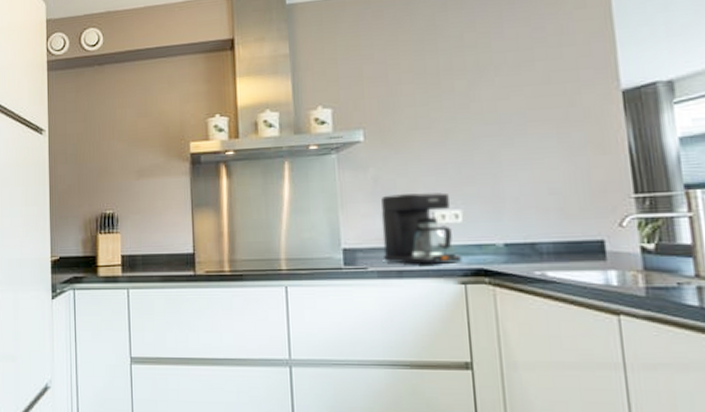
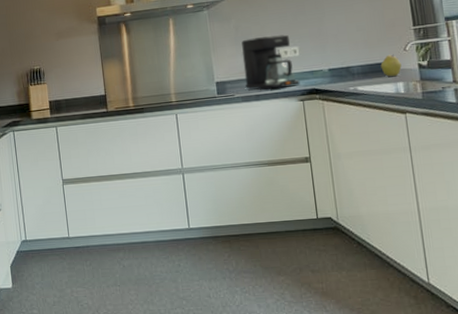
fruit: none [582,230,615,262] -> present [380,54,402,77]

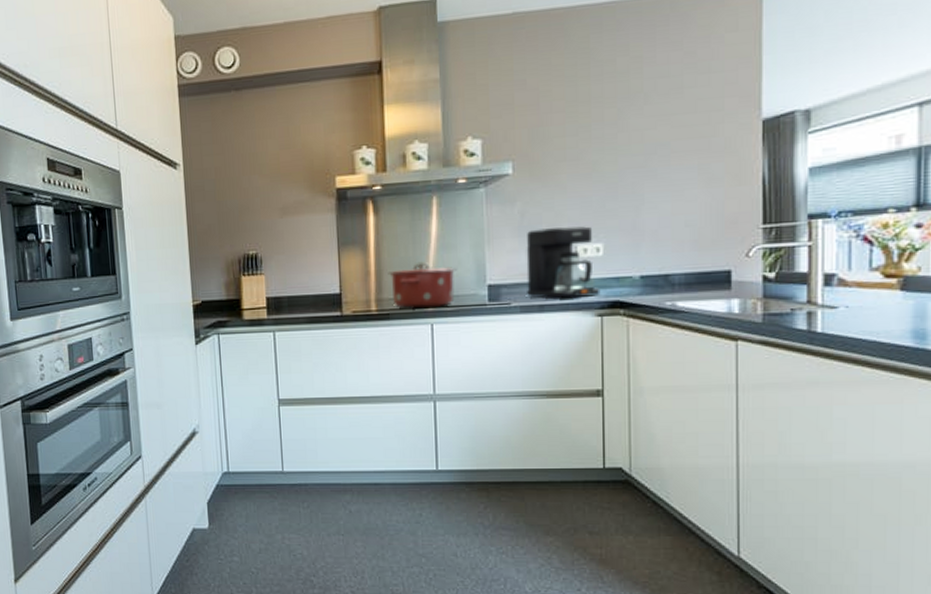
casserole: none [140,67,192,104] -> present [388,261,457,308]
fruit: present [380,54,402,77] -> none [711,260,740,292]

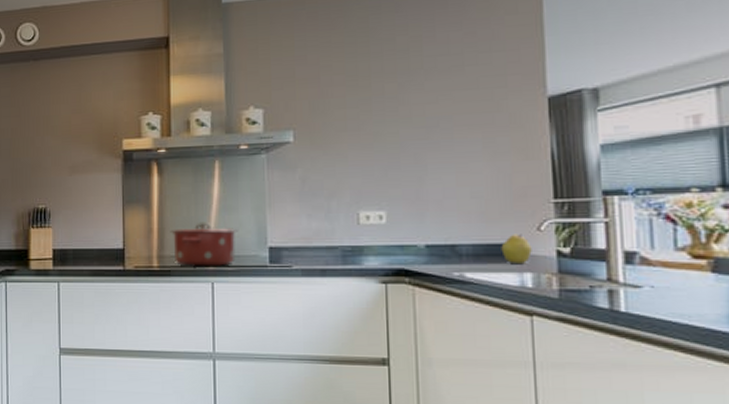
coffee maker: present [526,226,601,299] -> none [307,194,384,265]
fruit: none [711,260,740,292] -> present [501,234,532,265]

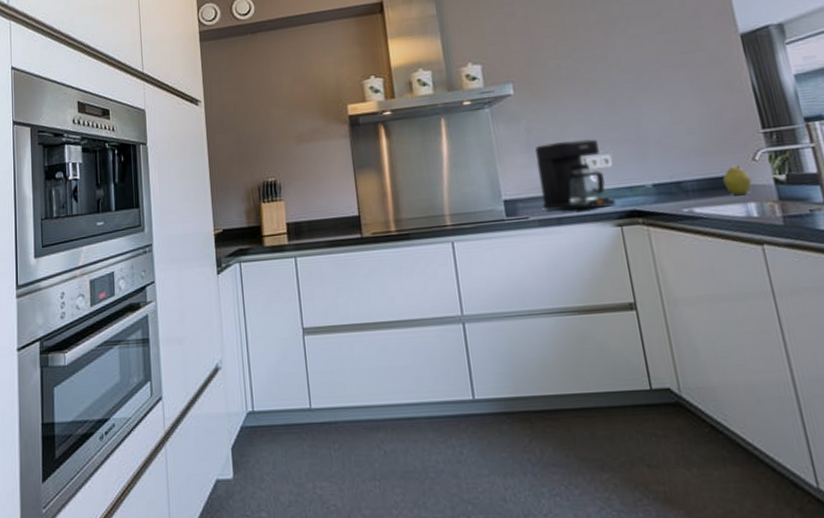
casserole: present [170,221,238,267] -> none [404,180,473,228]
coffee maker: none [307,194,384,265] -> present [535,138,616,211]

